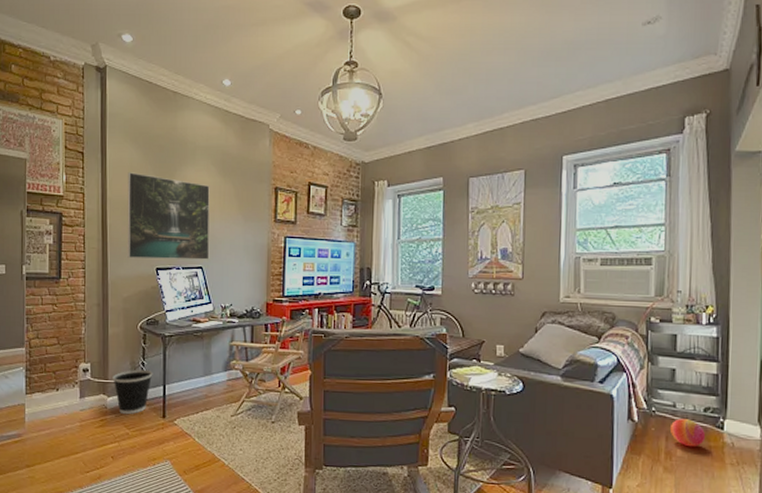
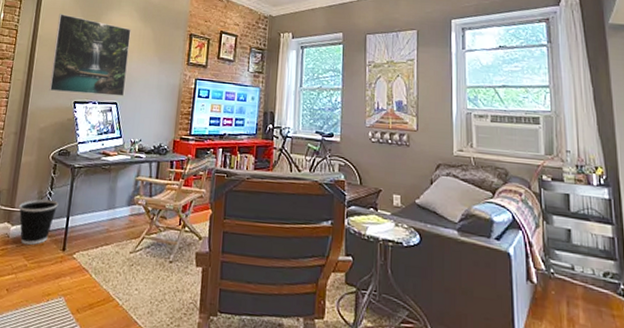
ball: present [669,419,706,447] -> none [570,282,608,315]

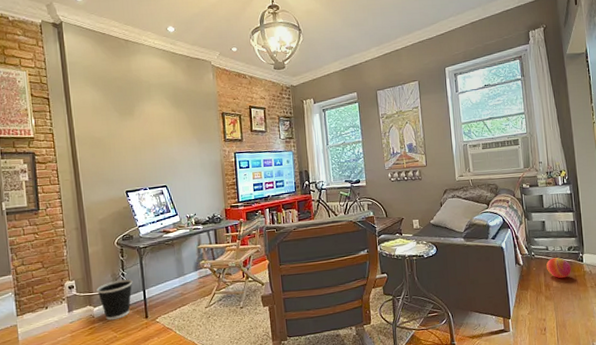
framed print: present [49,14,131,97] -> none [91,111,172,186]
ball: none [570,282,608,315] -> present [546,257,572,279]

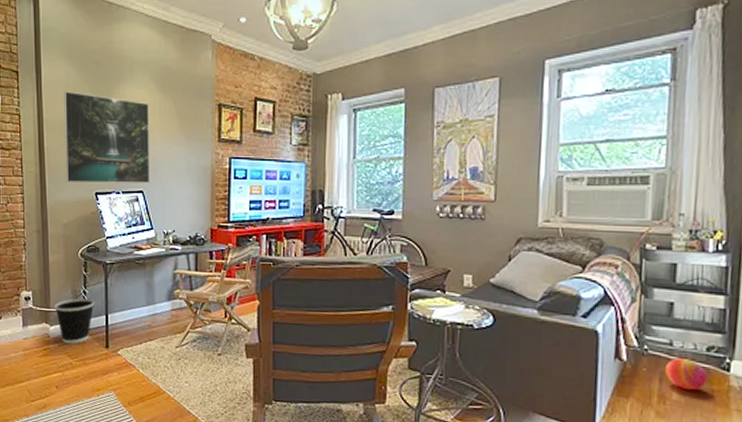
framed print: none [91,111,172,186] -> present [64,91,151,183]

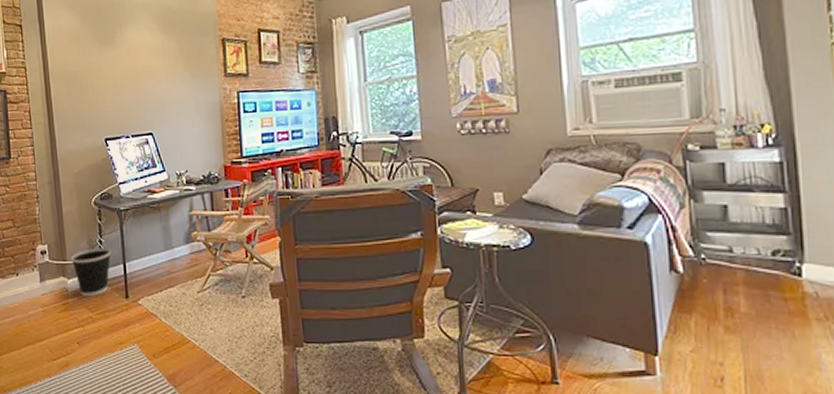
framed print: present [64,91,151,183] -> none [67,39,159,132]
ball: present [664,358,708,391] -> none [727,266,778,301]

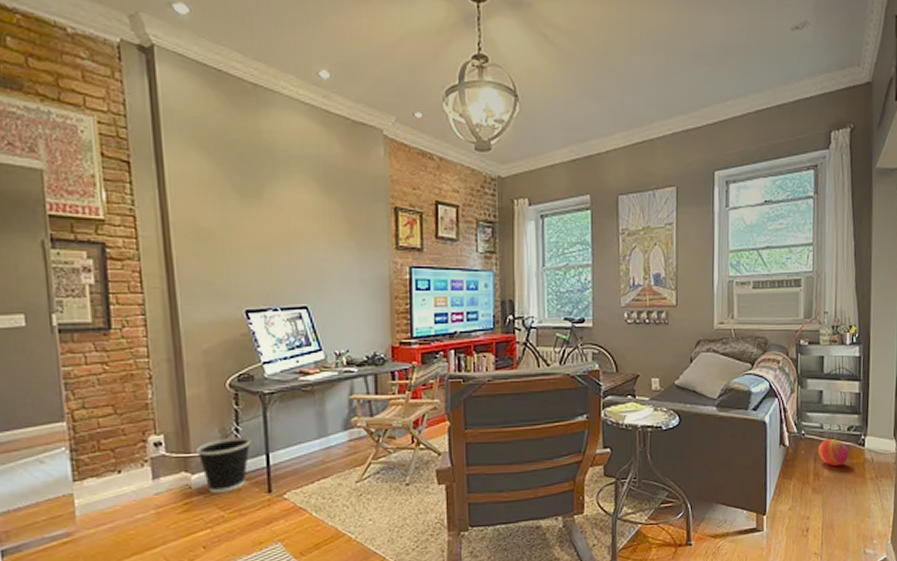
ball: none [727,266,778,301] -> present [817,439,850,466]

